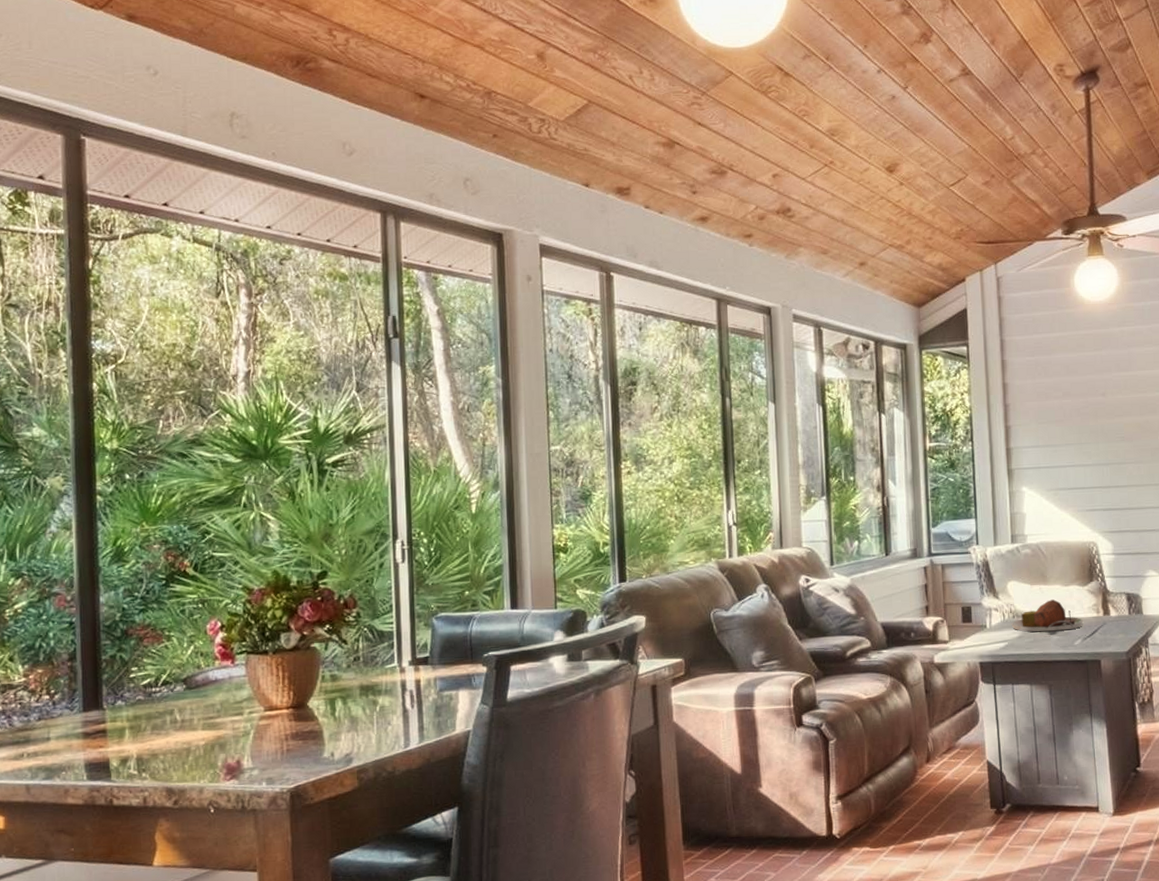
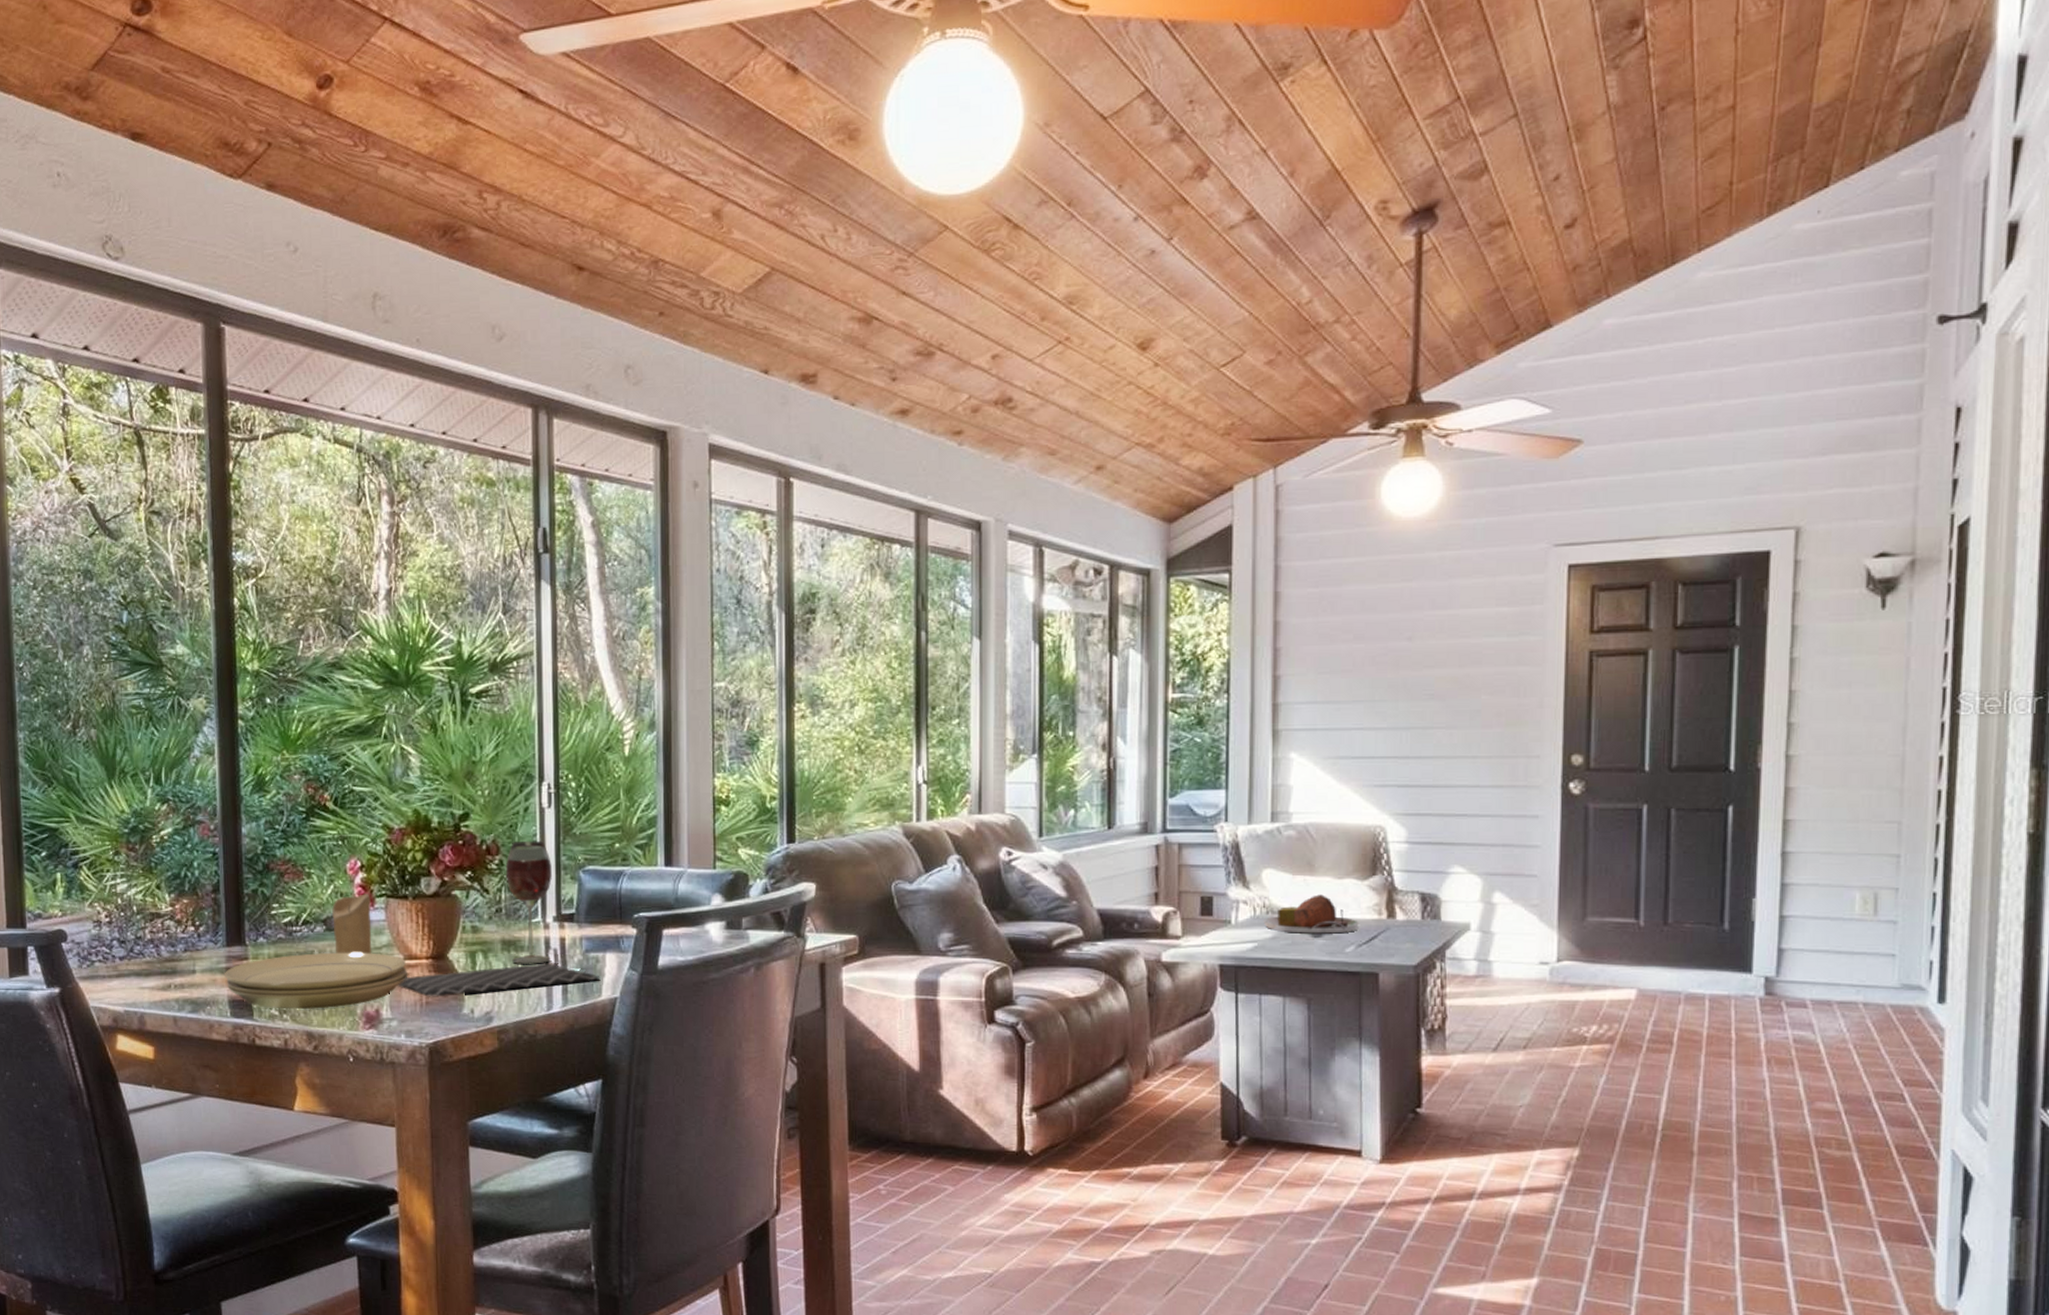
plate: none [80,707,269,769] -> present [224,952,408,1010]
candle: none [192,652,233,710] -> present [332,894,372,954]
placemat: none [258,704,454,745] -> present [397,963,601,997]
wineglass: none [362,592,407,708] -> present [505,840,552,965]

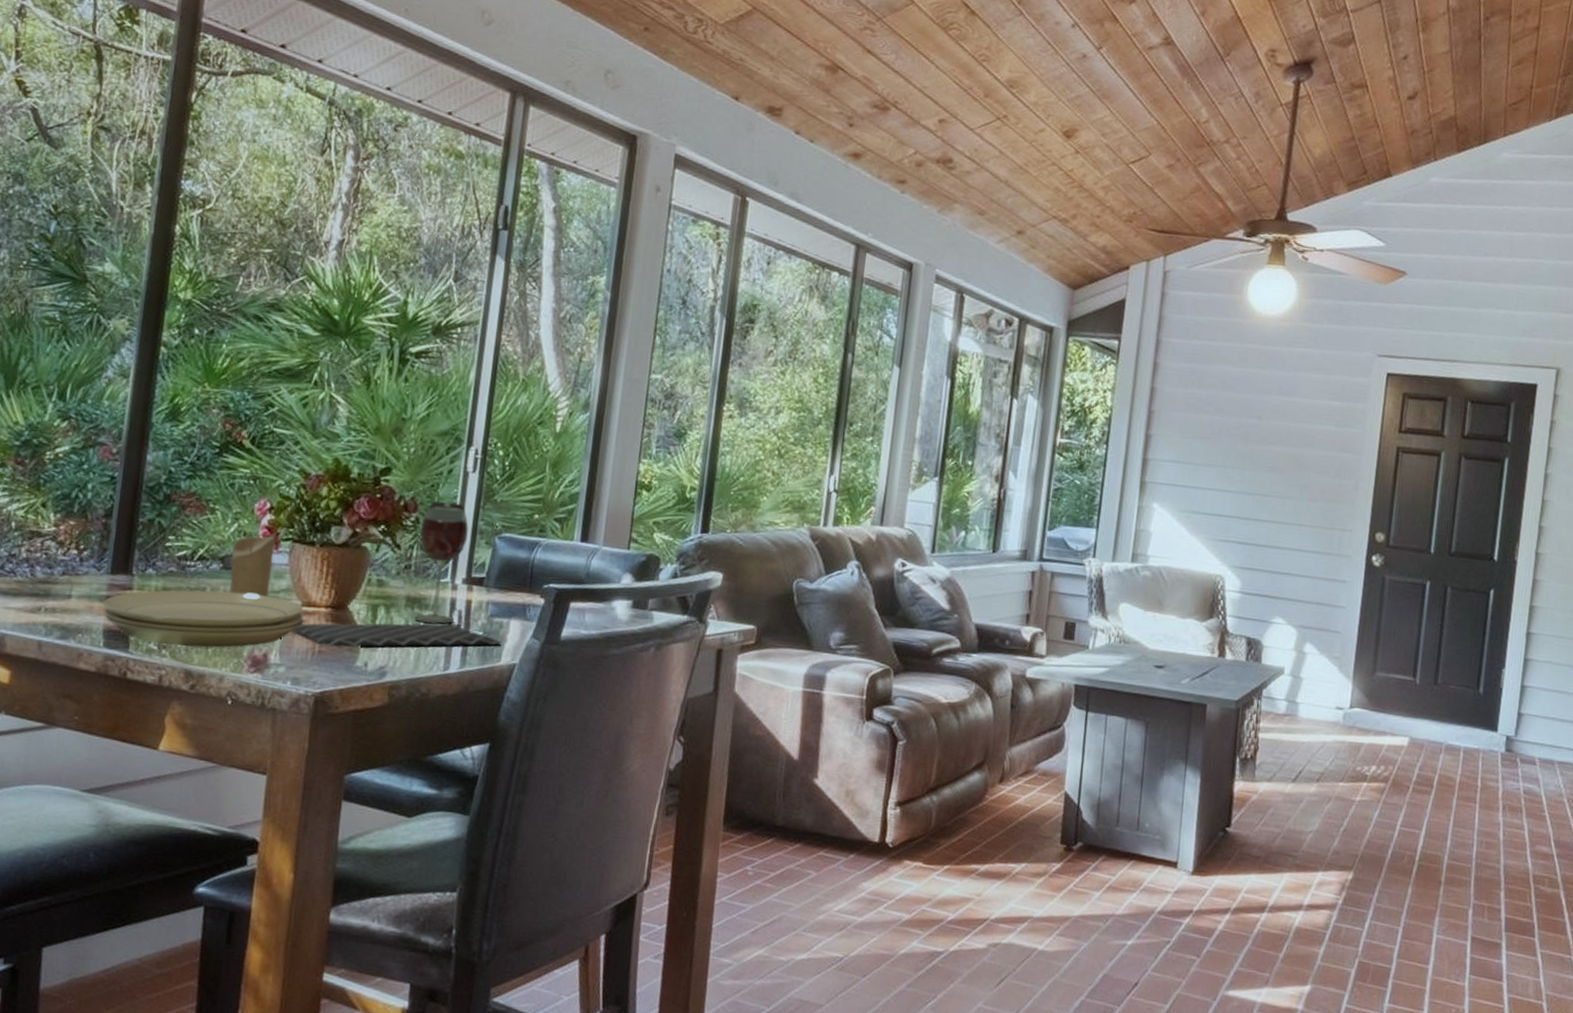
serving tray: present [1263,894,1359,934] -> none [1116,630,1195,667]

